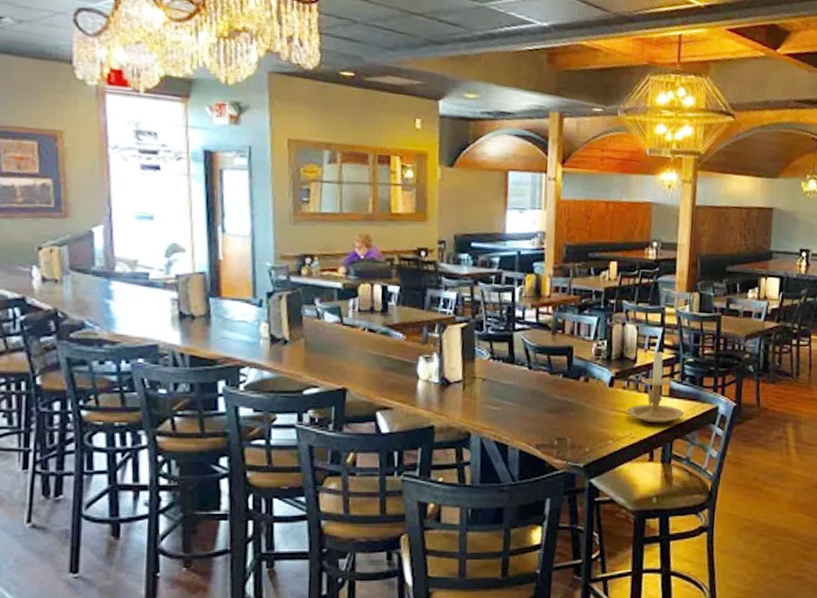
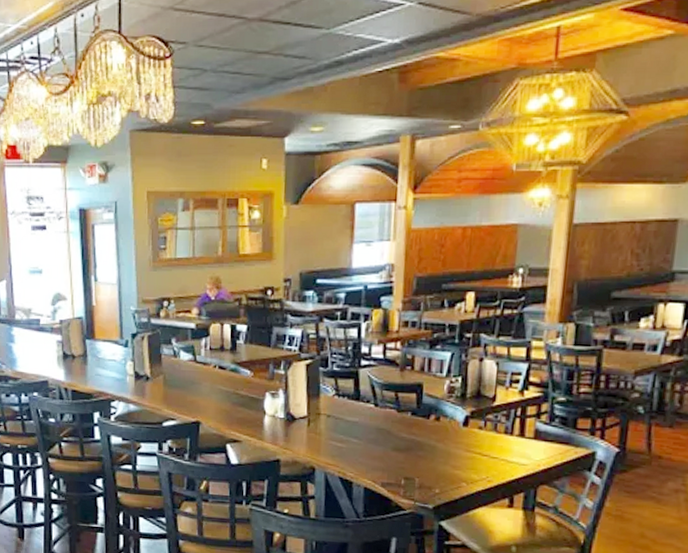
candle holder: present [626,349,685,424] -> none [482,387,553,468]

